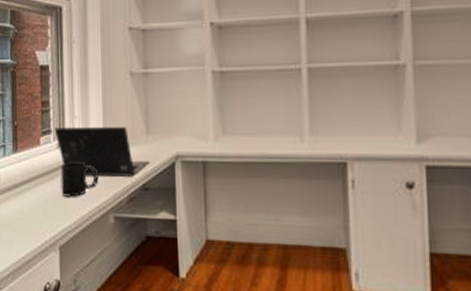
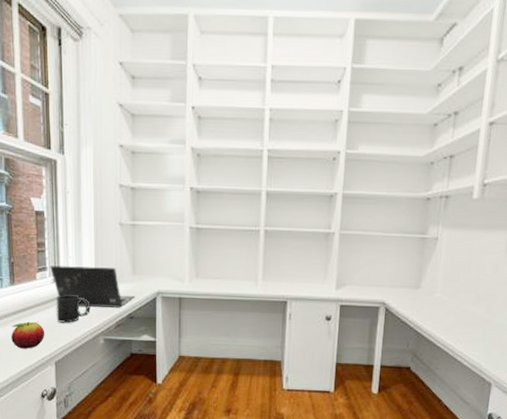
fruit: none [13,195,49,230] -> present [11,321,45,349]

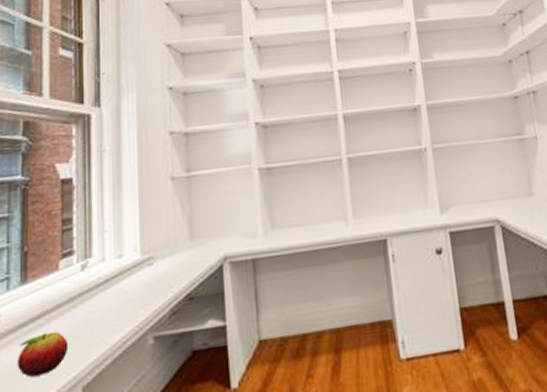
laptop: present [50,265,135,308] -> none [78,235,194,298]
mug: present [56,294,91,323] -> none [86,280,135,326]

